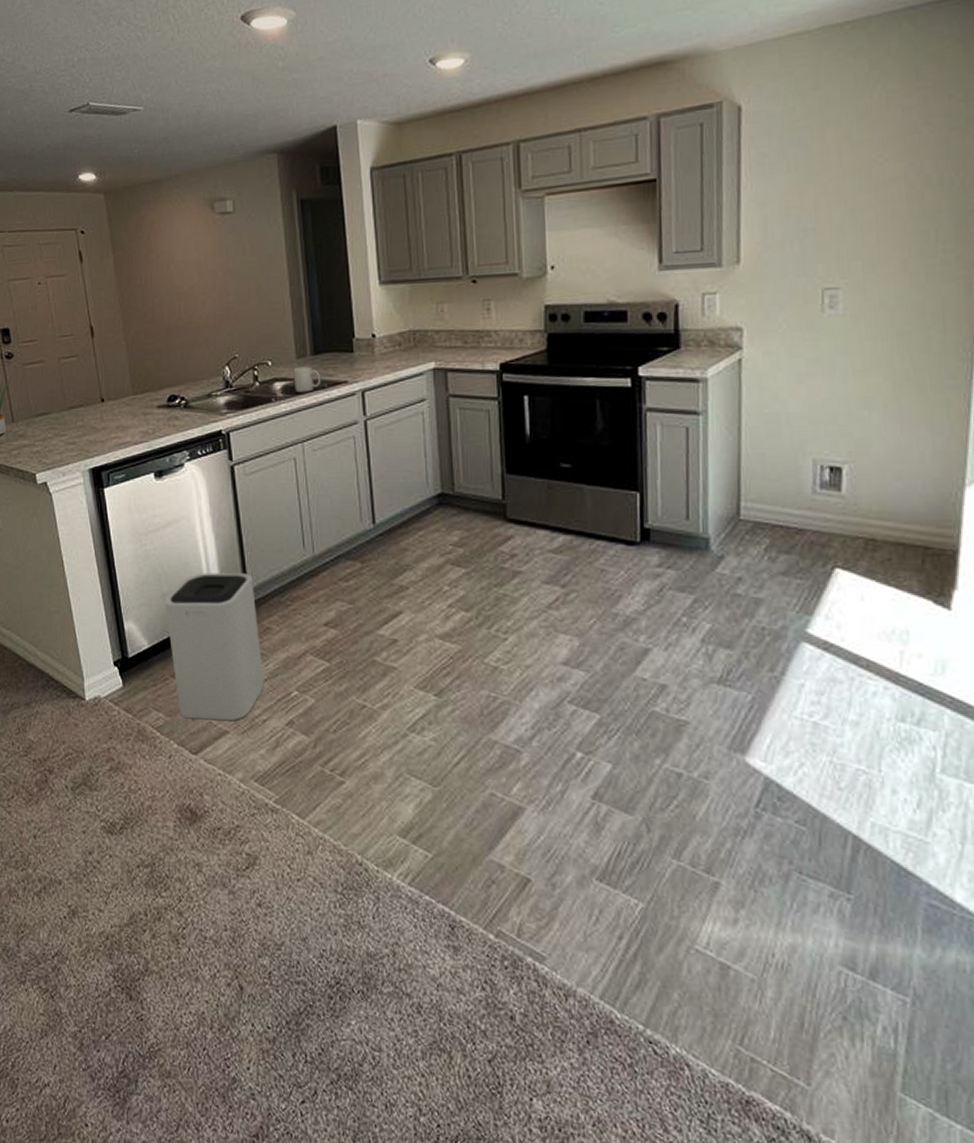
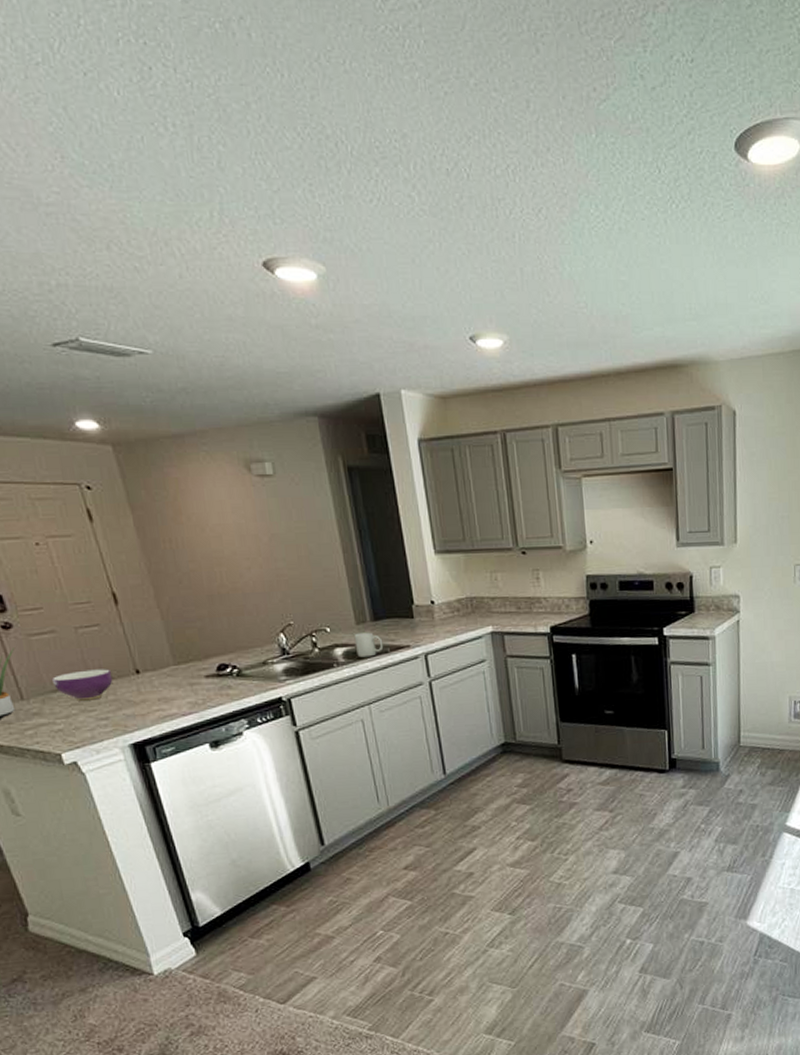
bowl: none [36,396,83,426] -> present [51,669,113,701]
trash can: present [165,572,265,722] -> none [235,831,350,973]

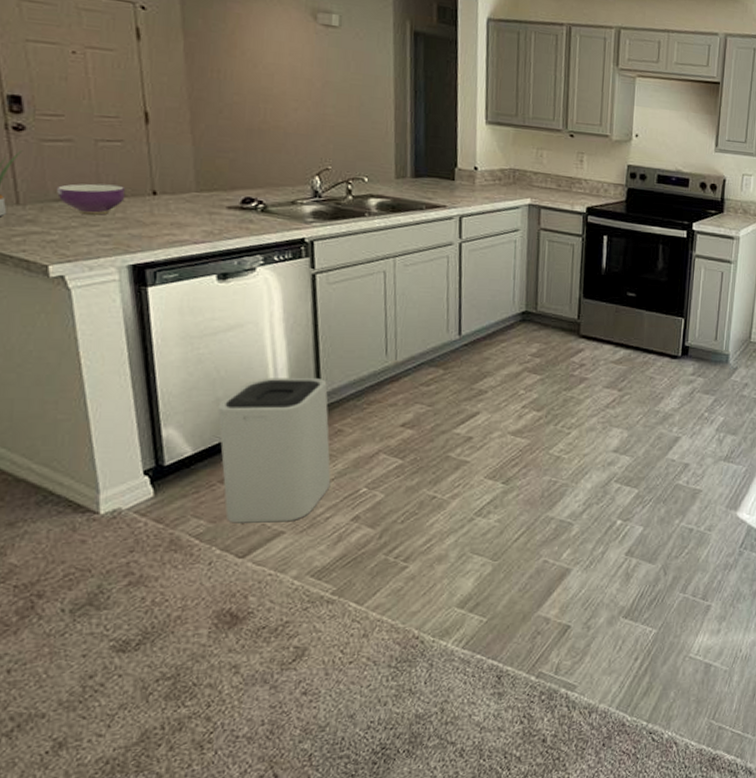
trash can: none [235,831,350,973] -> present [218,377,331,523]
mug: present [353,632,384,658] -> none [390,186,420,212]

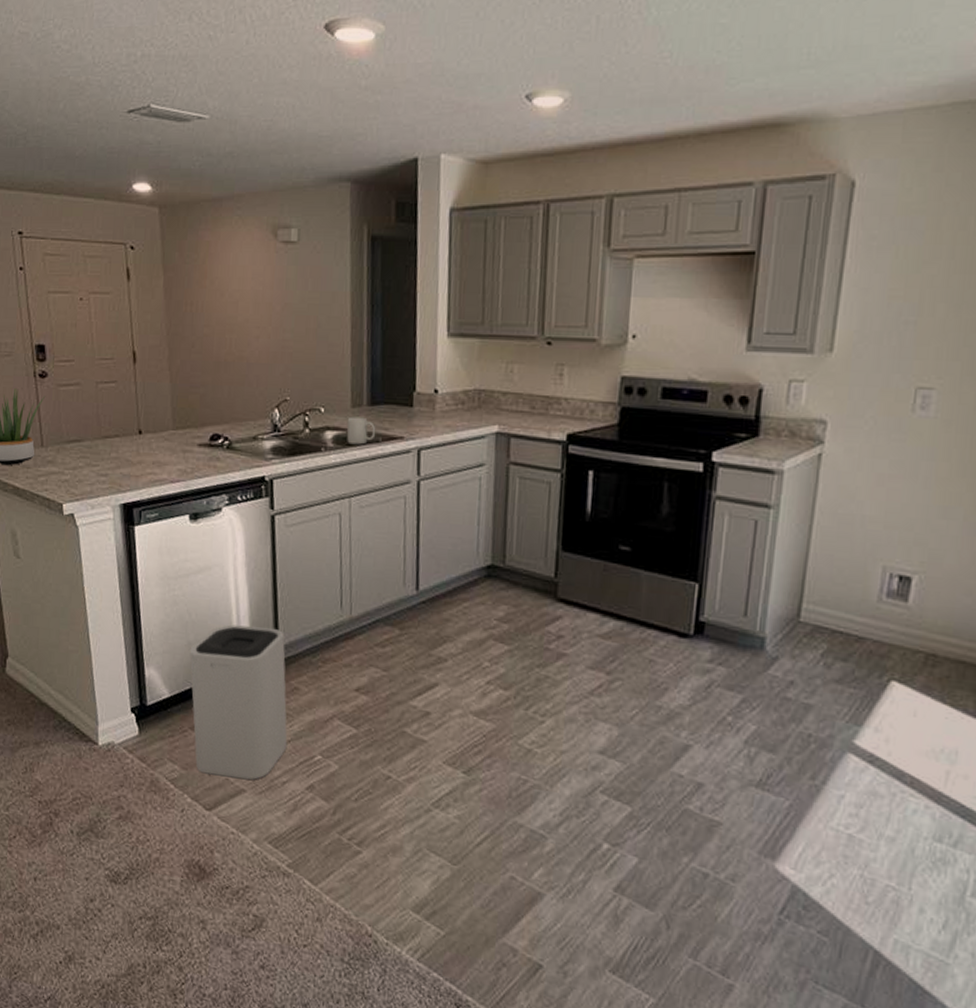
bowl: present [56,183,126,215] -> none [68,424,119,455]
mug: none [390,186,420,212] -> present [346,416,376,445]

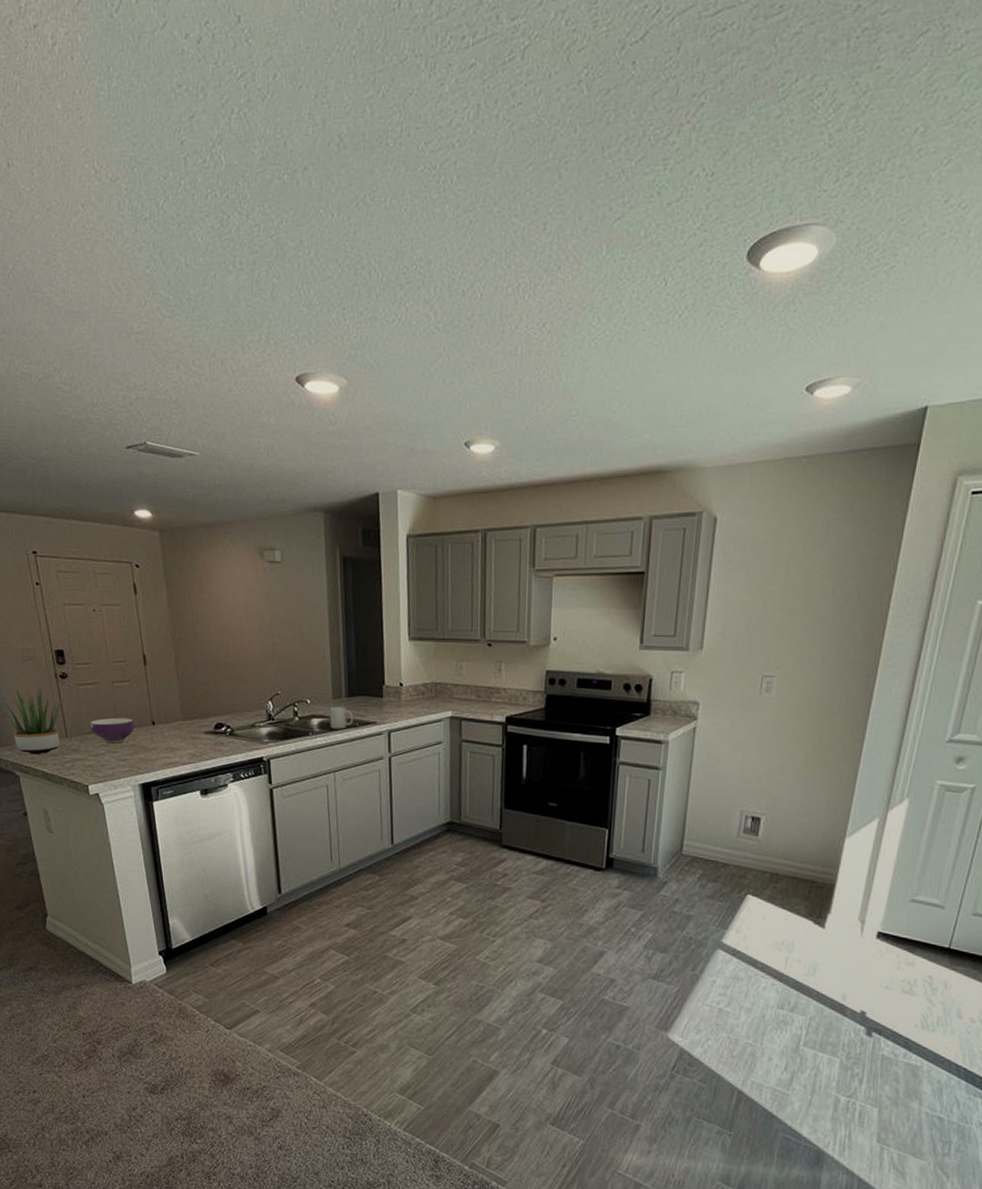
bowl: none [68,424,119,455] -> present [89,717,134,743]
trash can: present [189,624,288,781] -> none [206,879,292,1003]

